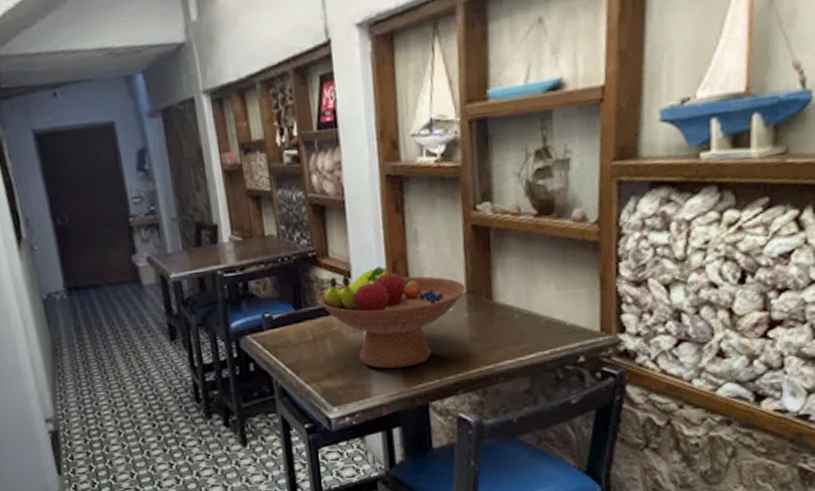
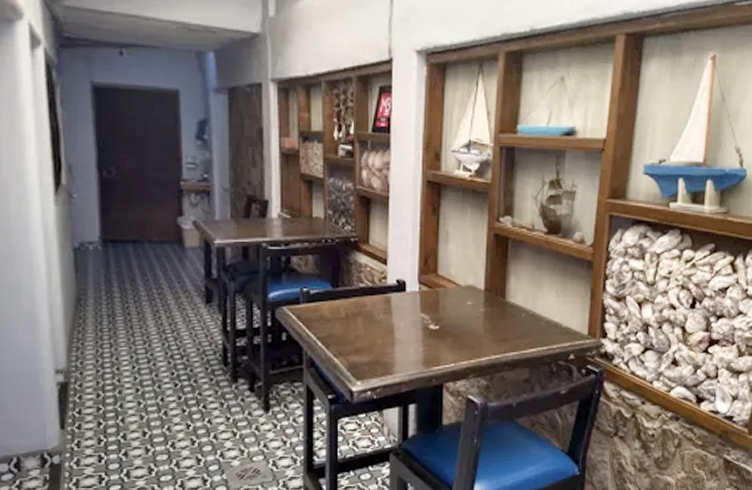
fruit bowl: present [318,267,466,369] -> none [355,259,484,350]

